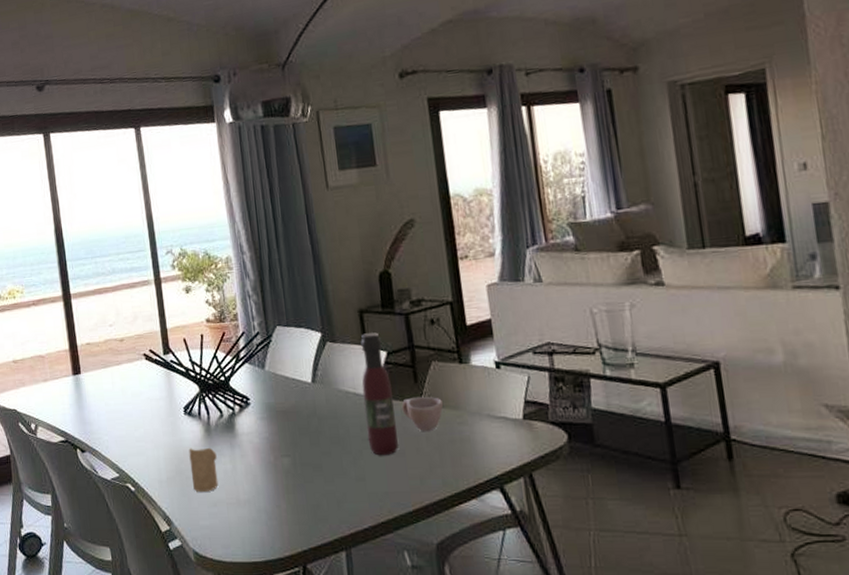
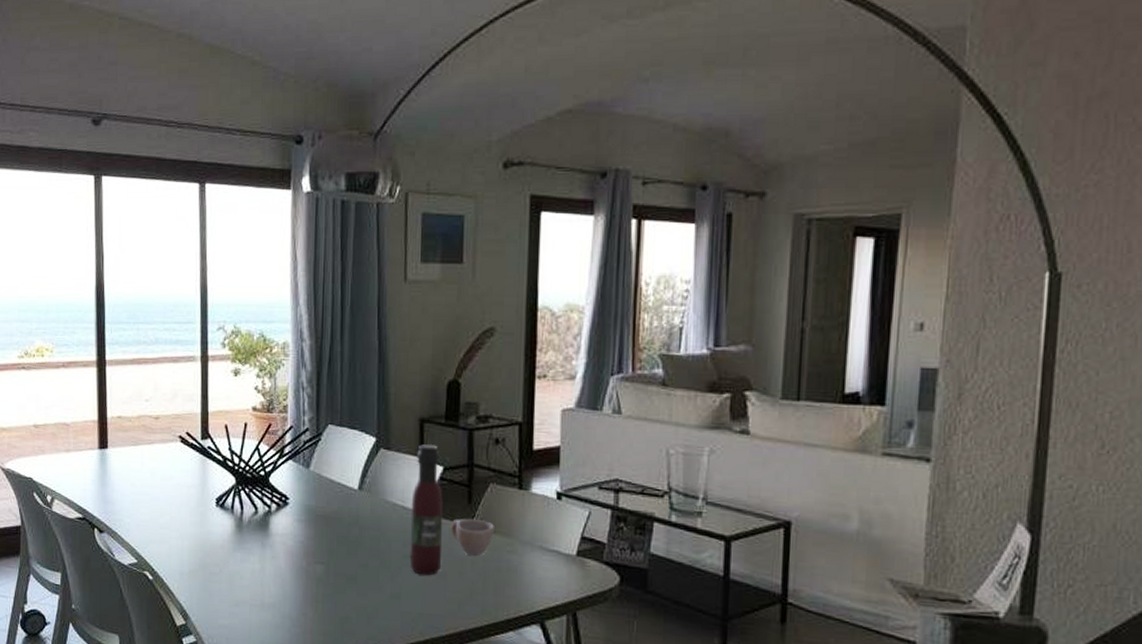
candle: present [189,447,219,492] -> none [215,542,246,590]

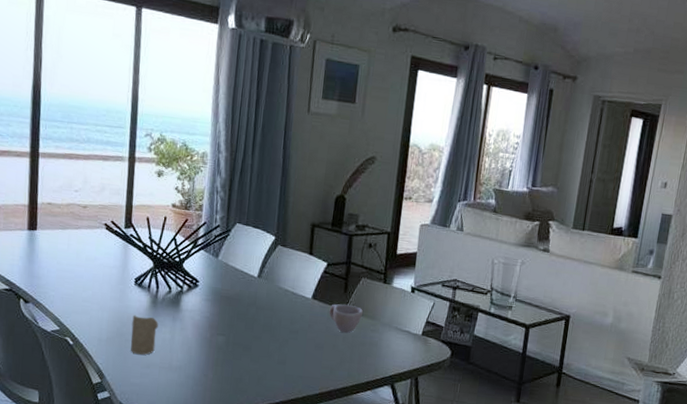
candle: none [215,542,246,590] -> present [130,315,158,355]
wine bottle: present [409,444,443,576] -> none [295,244,325,347]

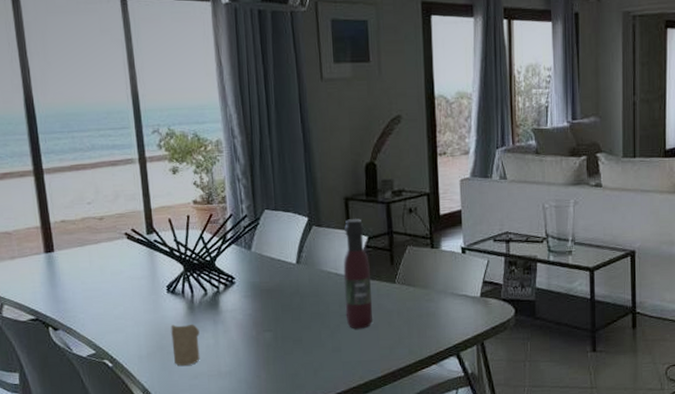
wine bottle: none [295,244,325,347] -> present [343,219,373,329]
cup: present [328,303,364,334] -> none [378,277,415,308]

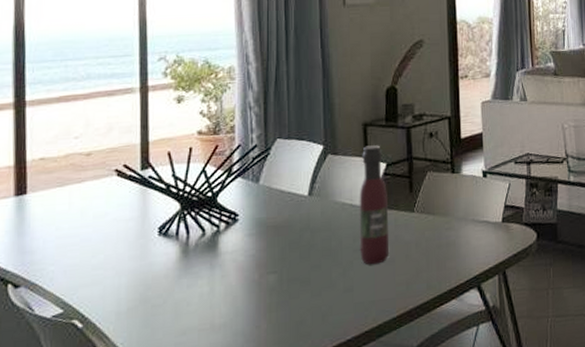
candle: present [171,324,200,366] -> none [158,270,193,321]

